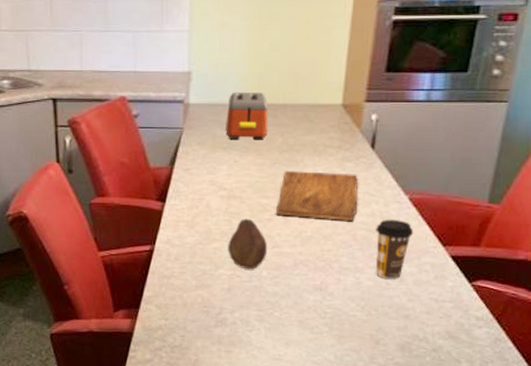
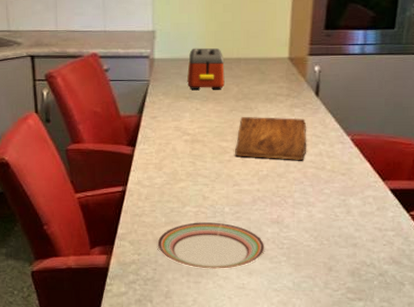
plate: none [186,287,306,338] -> present [157,222,265,269]
fruit: present [228,218,268,270] -> none [193,160,229,206]
coffee cup: present [376,219,414,280] -> none [324,157,357,212]

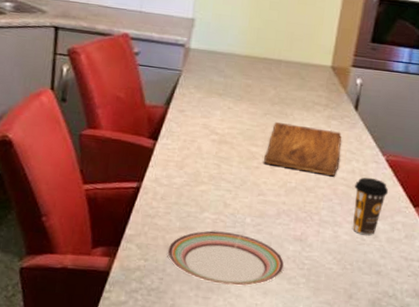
toaster: present [187,48,225,90] -> none [222,42,265,91]
coffee cup: none [324,157,357,212] -> present [353,177,389,236]

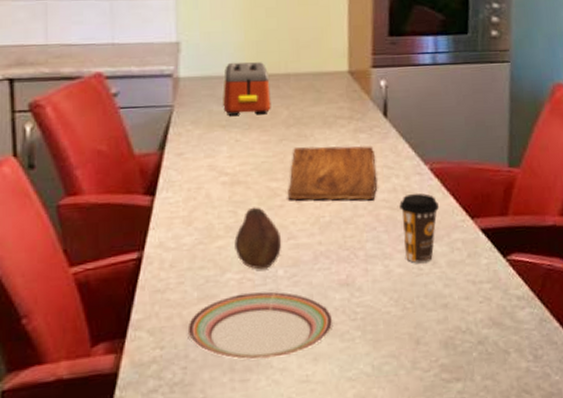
fruit: none [214,164,254,215] -> present [234,207,282,270]
toaster: none [222,42,265,91] -> present [223,62,271,116]

